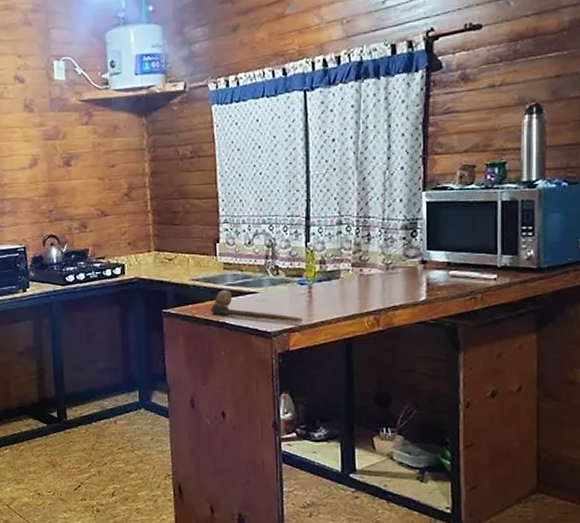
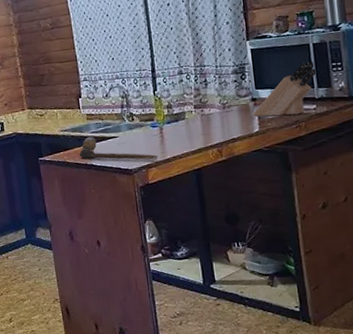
knife block: none [420,222,502,284] -> present [252,61,316,117]

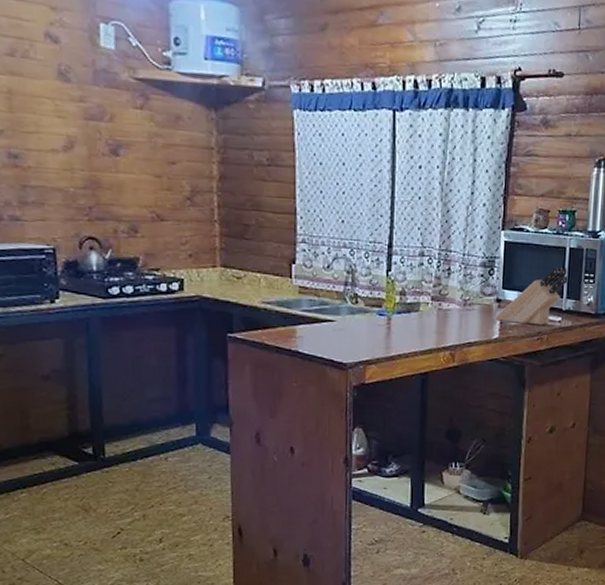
spoon: present [79,137,159,160] -> none [283,316,381,356]

